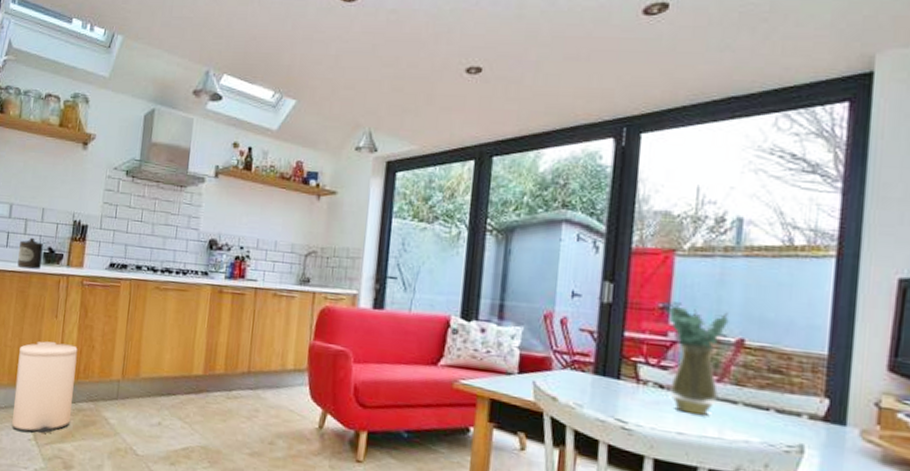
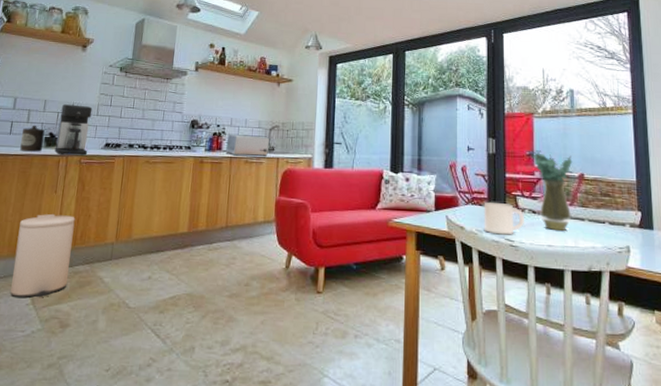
coffee maker: none [54,214,95,277] -> present [54,104,93,156]
toaster: none [250,259,305,291] -> present [226,134,270,157]
mug: none [585,367,647,415] -> present [483,201,525,235]

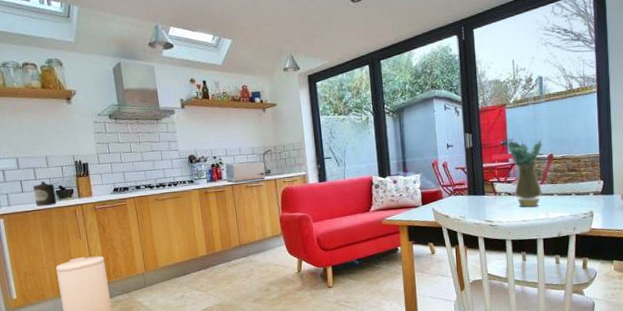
coffee maker: present [54,104,93,156] -> none [63,156,100,205]
mug: present [483,201,525,235] -> none [465,190,502,218]

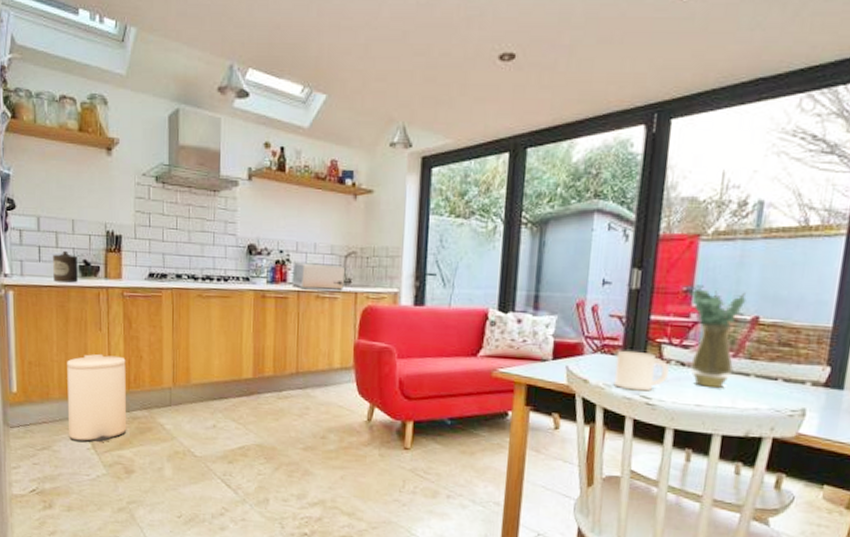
mug: none [465,190,502,218] -> present [613,350,670,392]

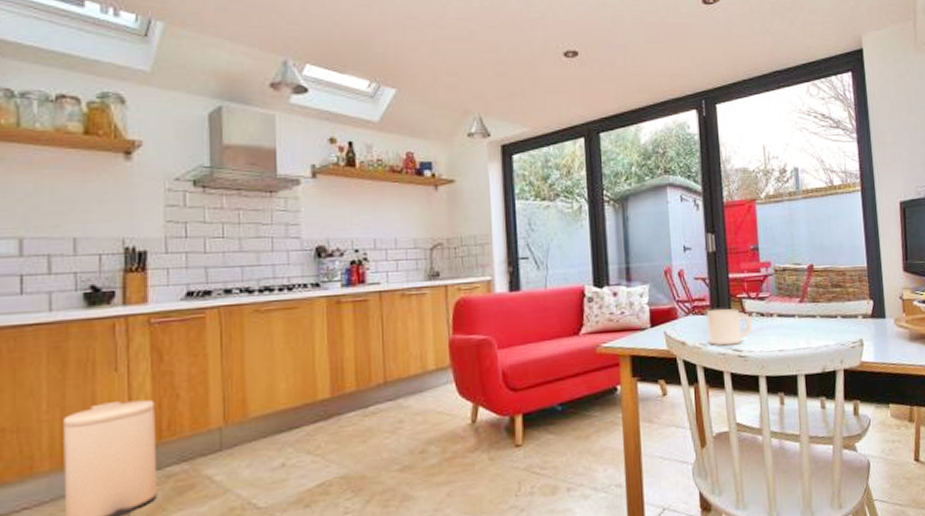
canister: present [52,250,78,284] -> none [41,276,81,319]
toaster: present [292,262,346,291] -> none [371,258,433,290]
vase: present [689,281,747,388] -> none [755,240,802,333]

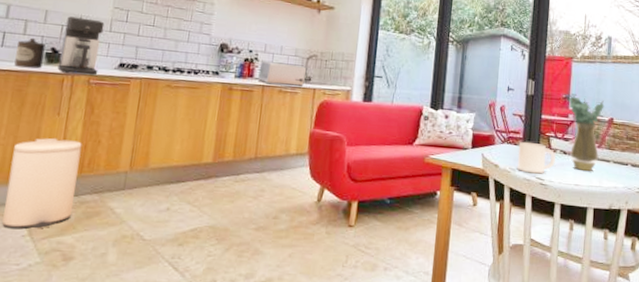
canister: none [41,276,81,319] -> present [14,37,46,69]
coffee maker: none [103,240,160,317] -> present [57,16,105,76]
toaster: none [371,258,433,290] -> present [258,61,307,87]
vase: none [755,240,802,333] -> present [567,91,605,171]

